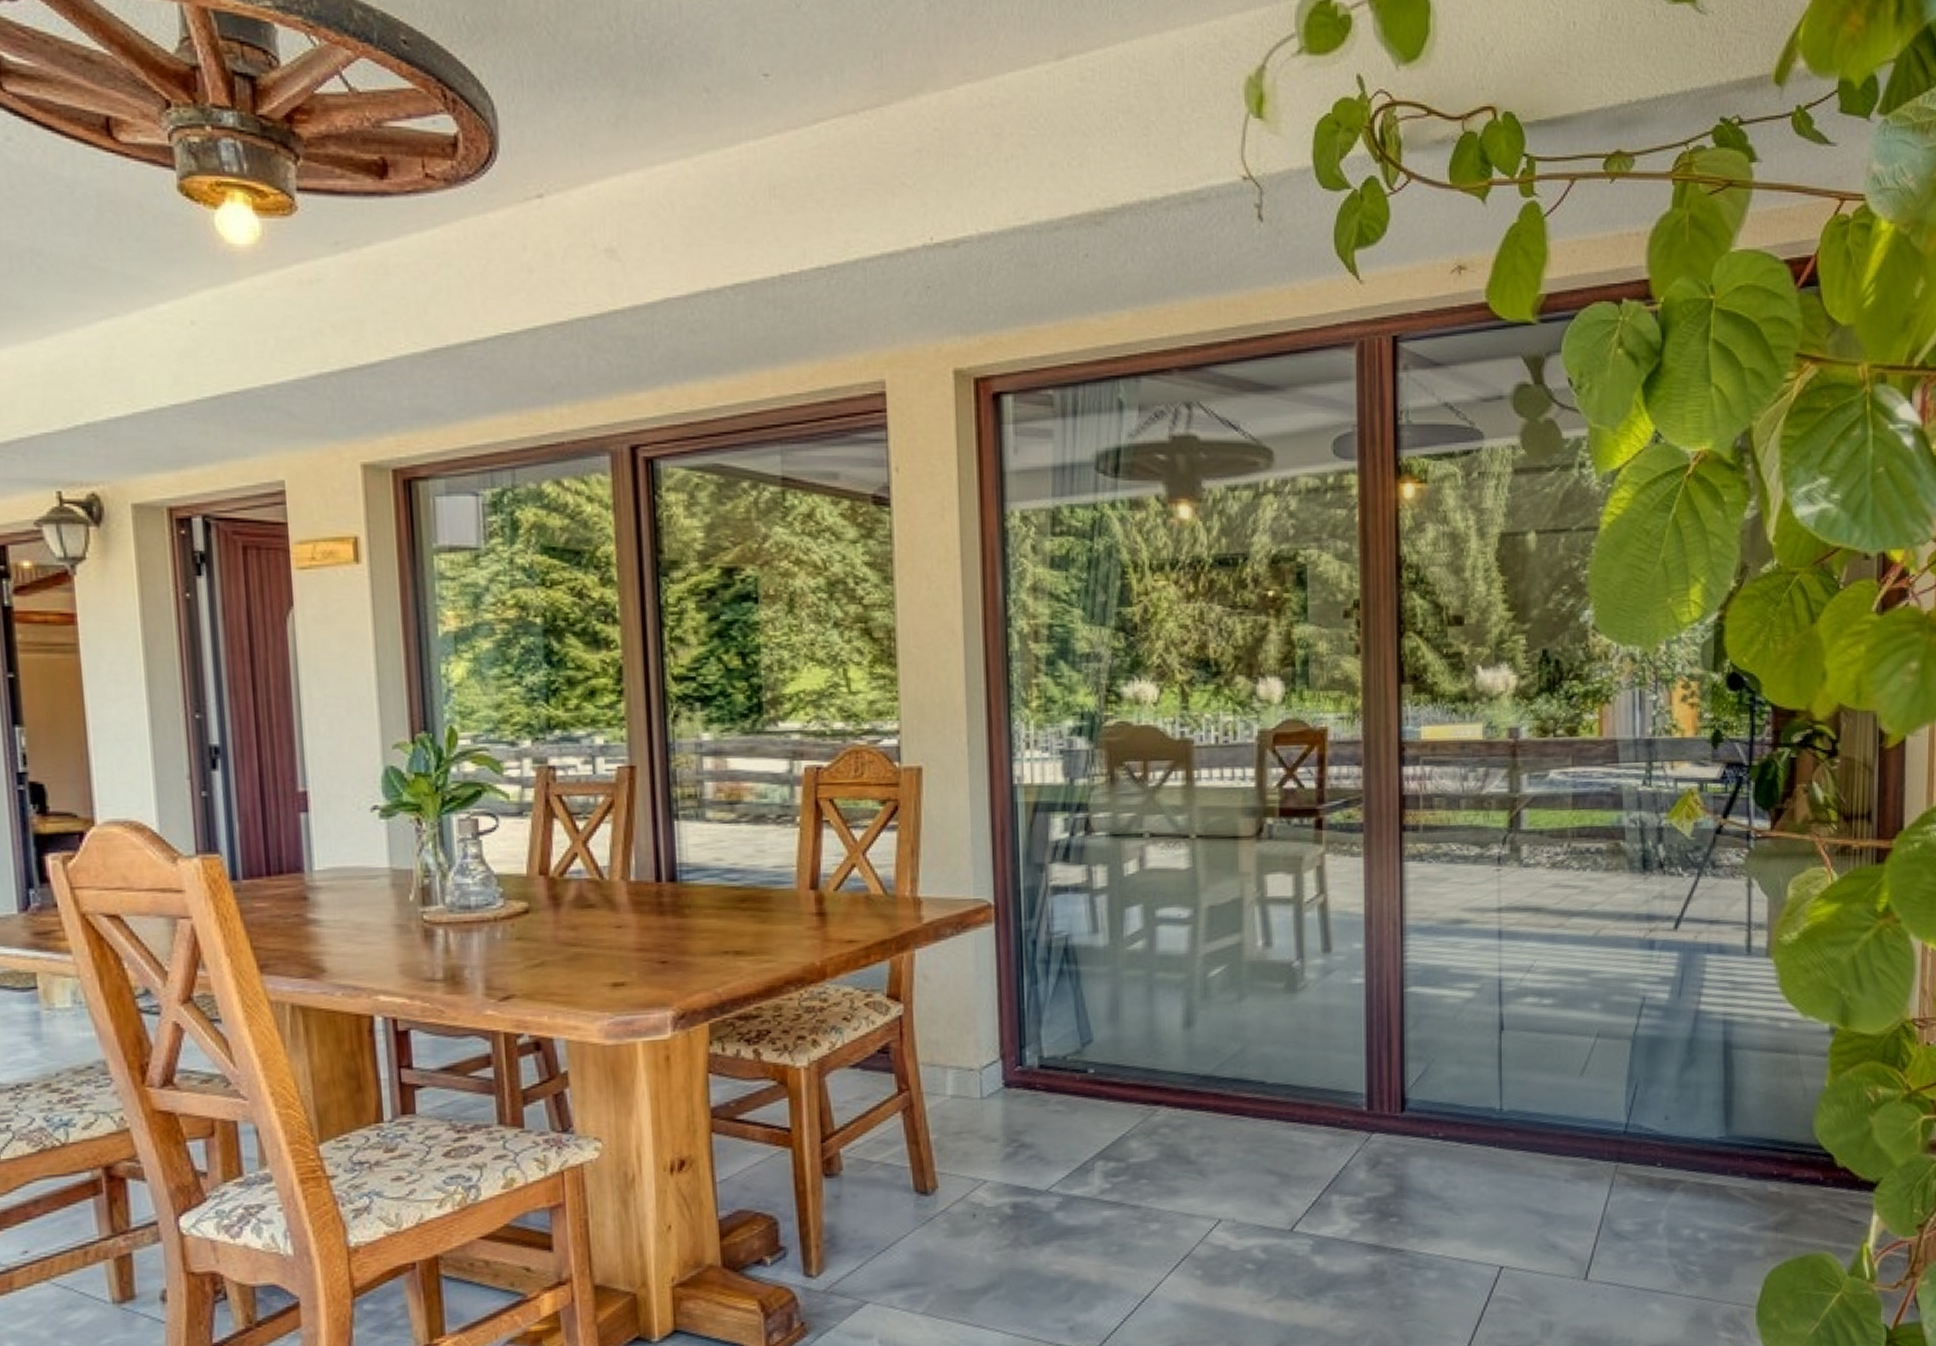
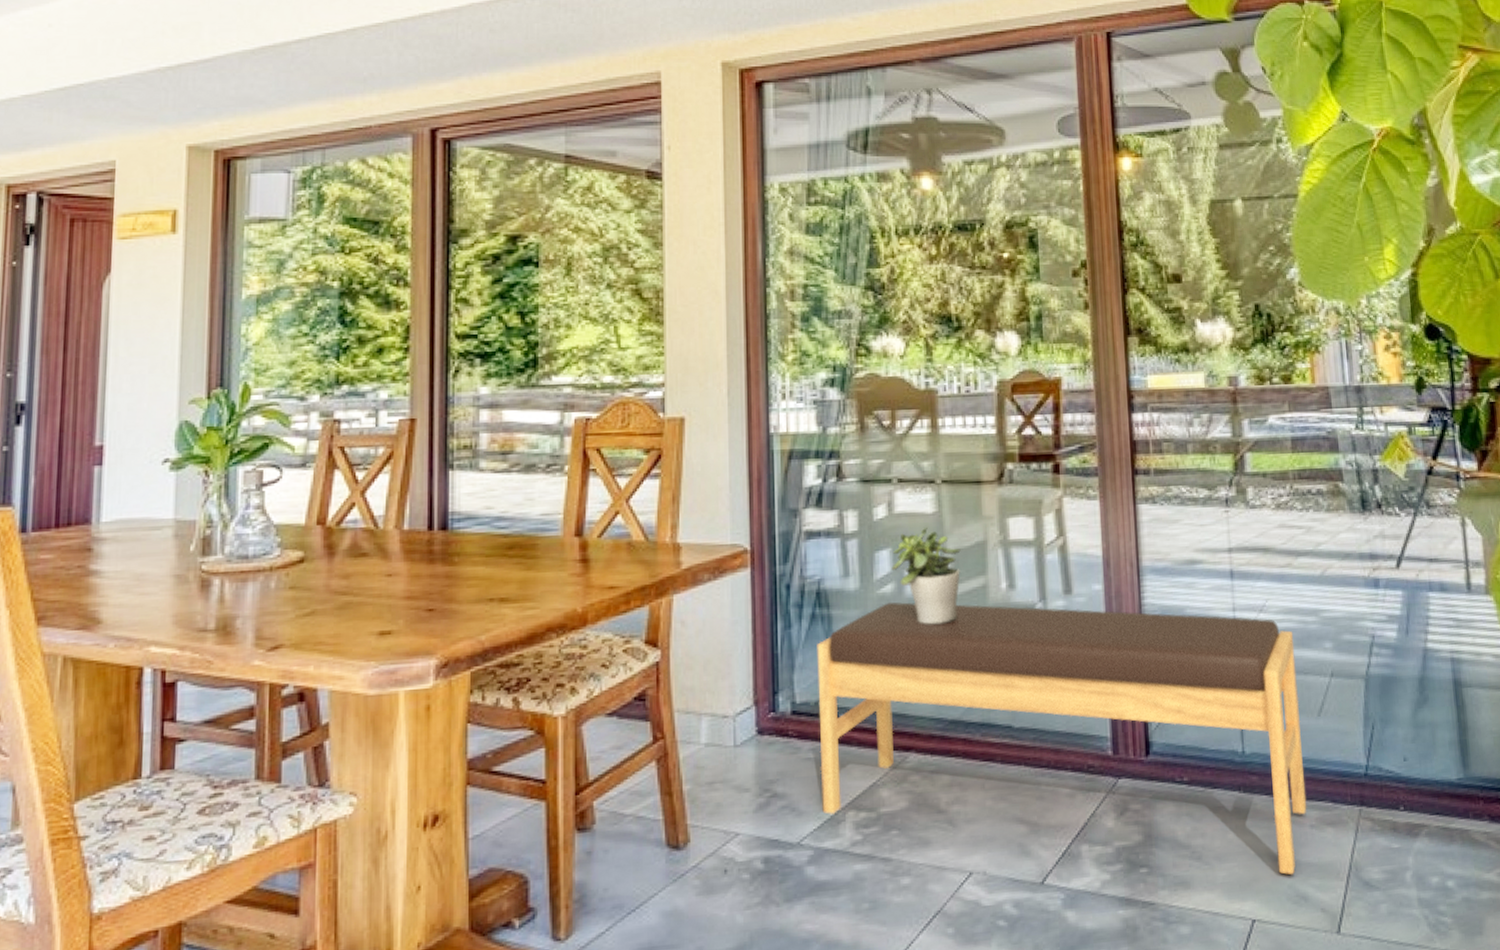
bench: none [1065,958,1563,1226] -> present [817,602,1307,875]
potted plant: none [1142,883,1215,982] -> present [891,527,961,625]

